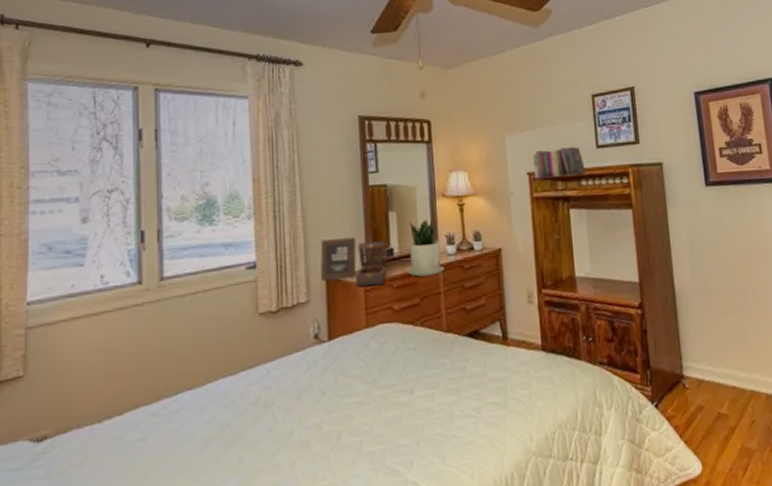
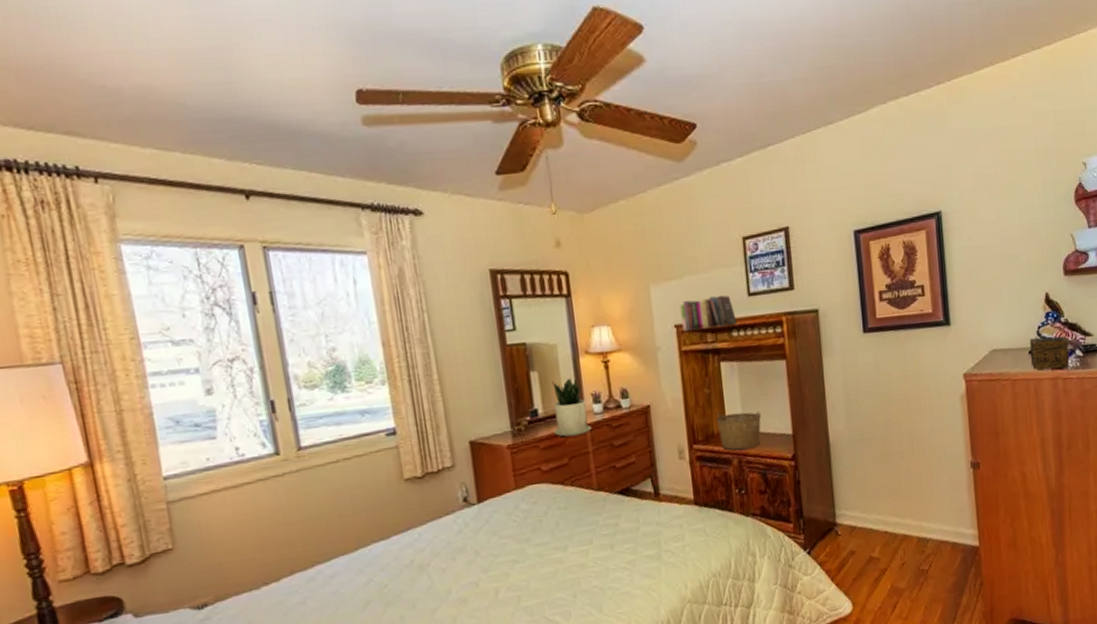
picture frame: present [320,237,357,282] -> none [461,399,501,446]
jewelry box: present [356,241,388,288] -> none [499,402,533,450]
basket: none [564,257,608,297] -> present [716,411,761,451]

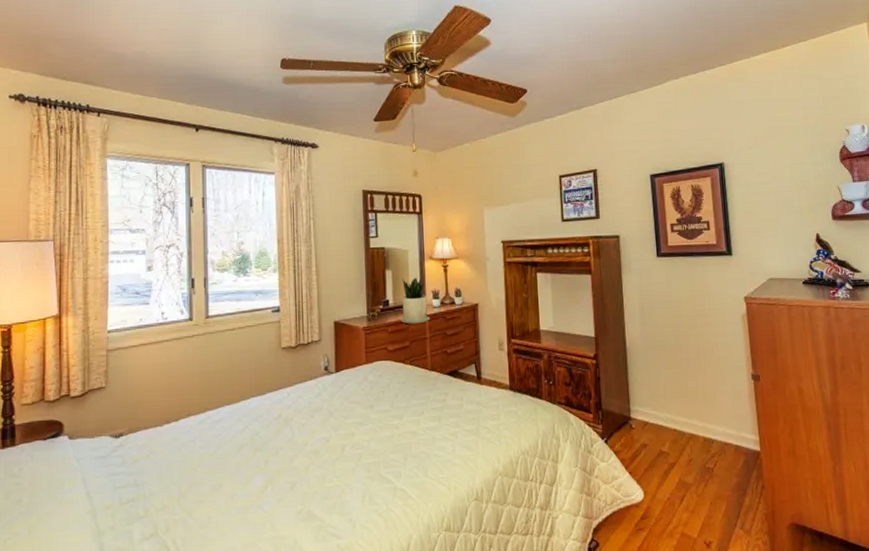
books: present [680,295,737,332] -> none [506,220,552,247]
basket: present [716,411,761,451] -> none [531,313,569,347]
decorative box: present [1029,336,1070,370] -> none [803,270,841,299]

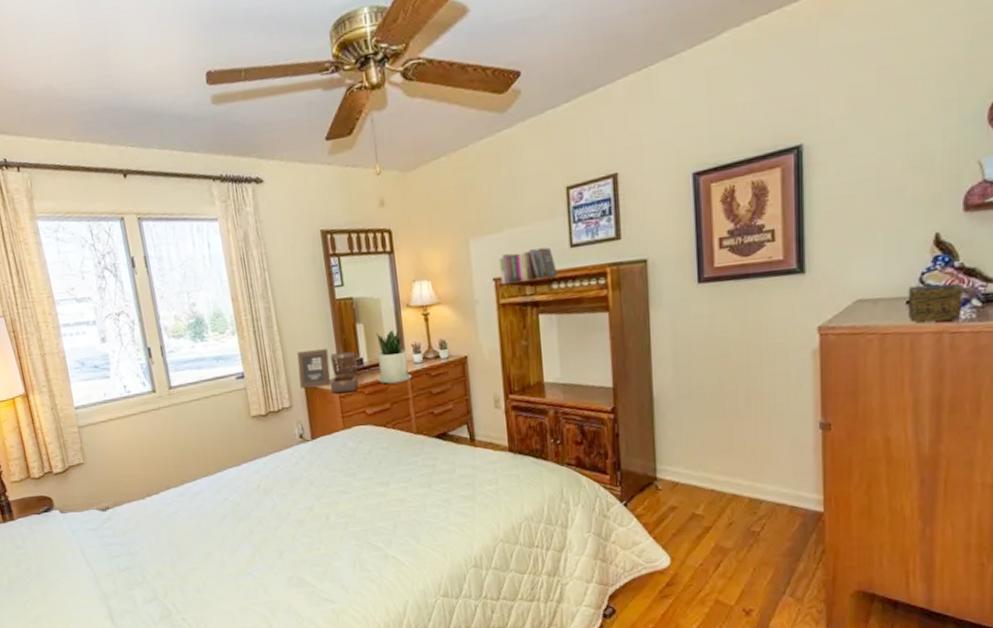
picture frame: none [329,290,359,325] -> present [297,349,331,389]
jewelry box: none [358,294,384,331] -> present [330,351,359,394]
books: none [506,220,552,247] -> present [499,247,557,285]
decorative box: none [803,270,841,299] -> present [907,283,964,322]

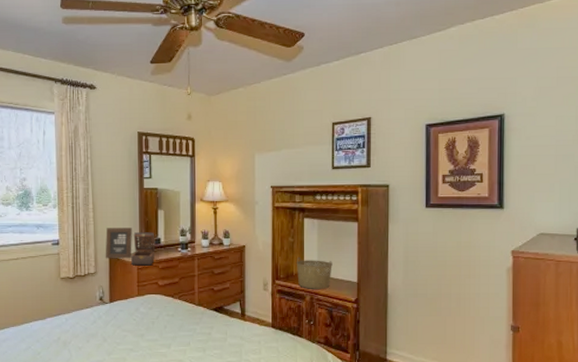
planter: present [376,330,412,384] -> none [171,218,199,262]
books: present [499,247,557,285] -> none [277,167,321,192]
basket: none [532,363,580,402] -> present [296,256,332,289]

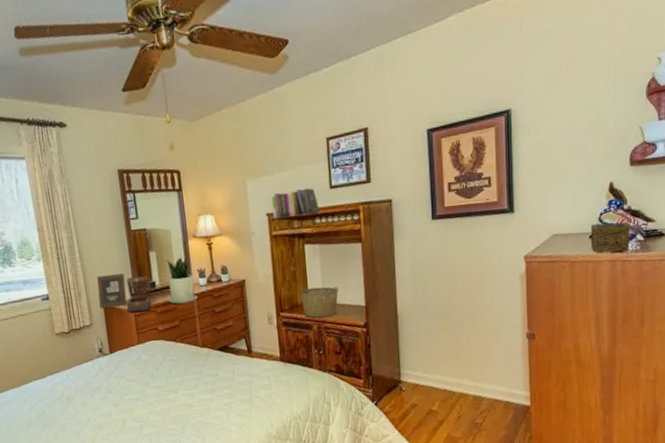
planter: none [171,218,199,262] -> present [167,257,198,305]
books: none [277,167,321,192] -> present [271,188,320,220]

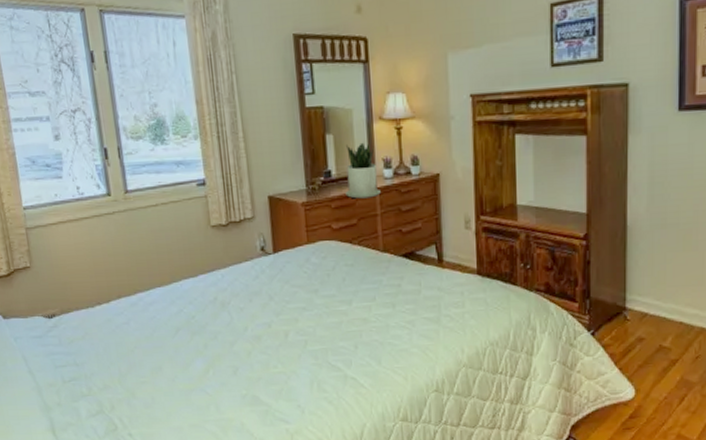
picture frame: present [97,273,127,309] -> none [262,159,297,200]
jewelry box: present [126,276,152,313] -> none [296,163,326,207]
books: present [271,188,320,220] -> none [477,65,536,102]
basket: present [300,285,338,318] -> none [506,184,554,225]

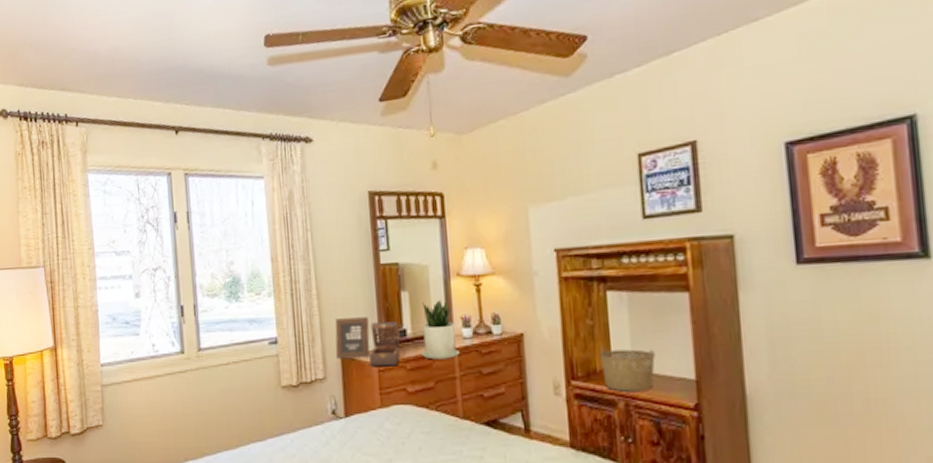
picture frame: none [262,159,297,200] -> present [335,317,370,360]
jewelry box: none [296,163,326,207] -> present [369,321,401,367]
basket: none [506,184,554,225] -> present [599,346,655,392]

